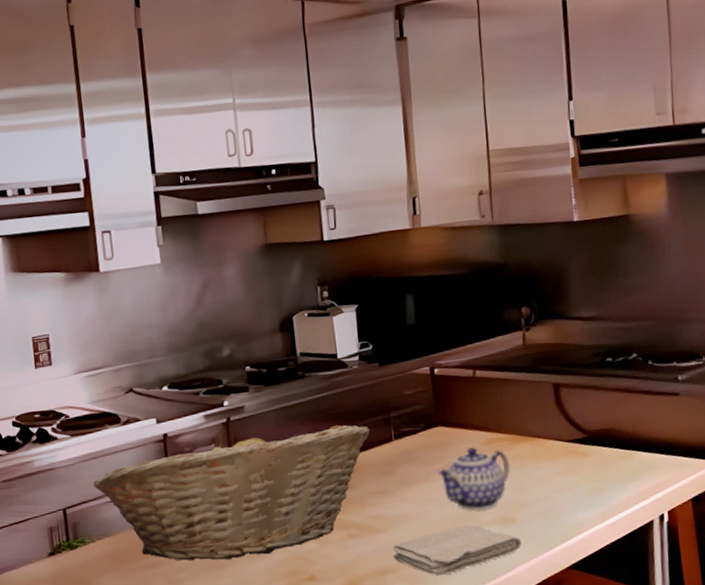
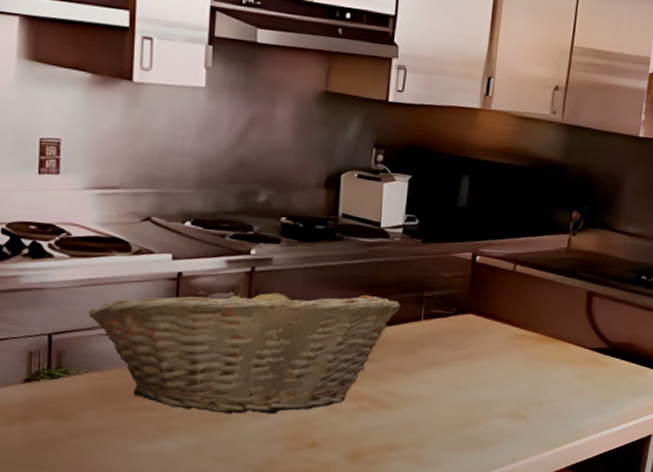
washcloth: present [393,523,522,576] -> none [400,413,528,460]
teapot: present [437,446,510,511] -> none [460,339,531,403]

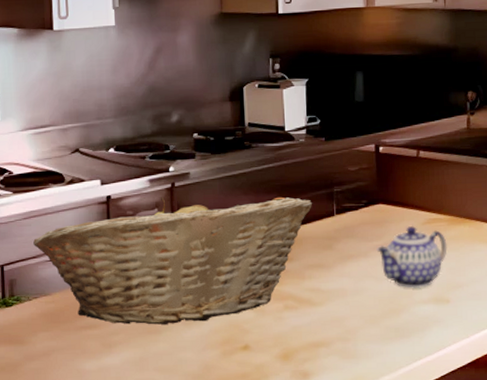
teapot: none [460,339,531,403] -> present [376,225,447,289]

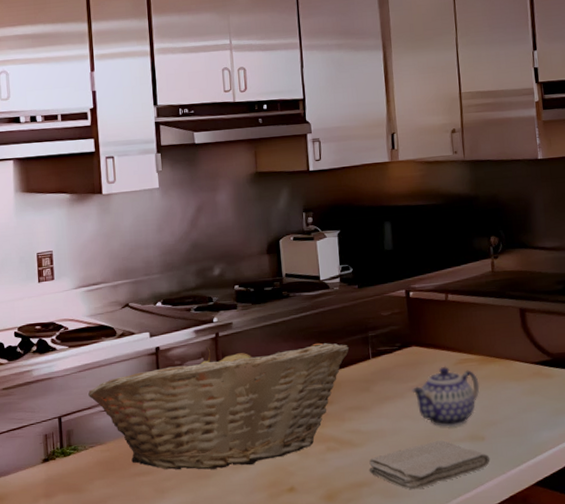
washcloth: none [327,301,454,352] -> present [369,439,490,490]

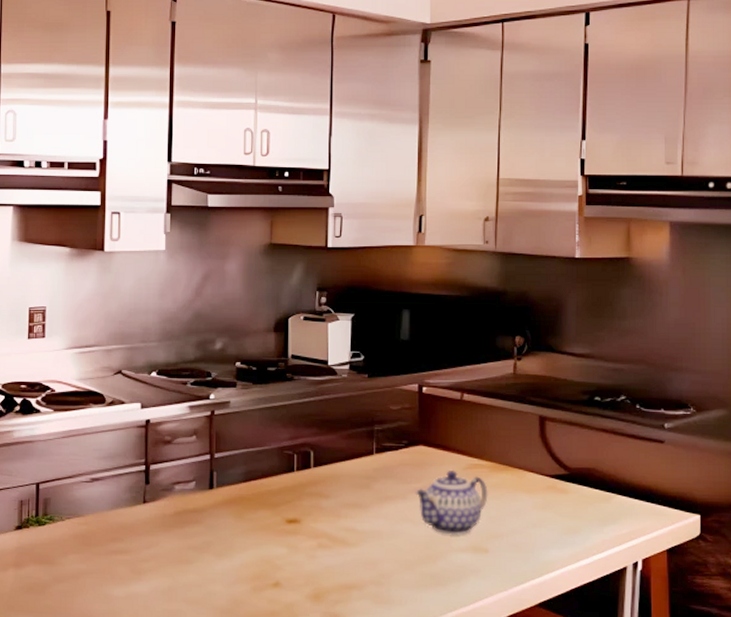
fruit basket: present [88,343,349,470] -> none [70,424,351,555]
washcloth: present [369,439,490,490] -> none [361,547,492,598]

